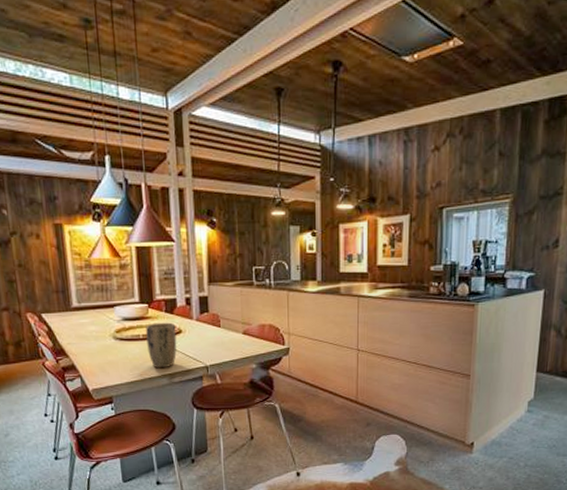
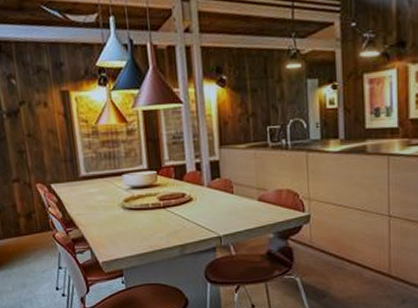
plant pot: present [146,322,177,369] -> none [155,190,188,240]

